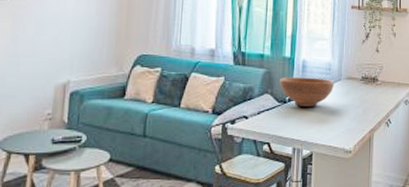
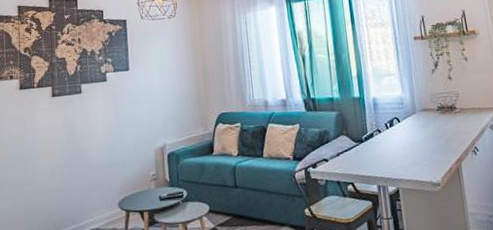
fruit bowl: present [279,77,335,108] -> none [353,113,410,145]

